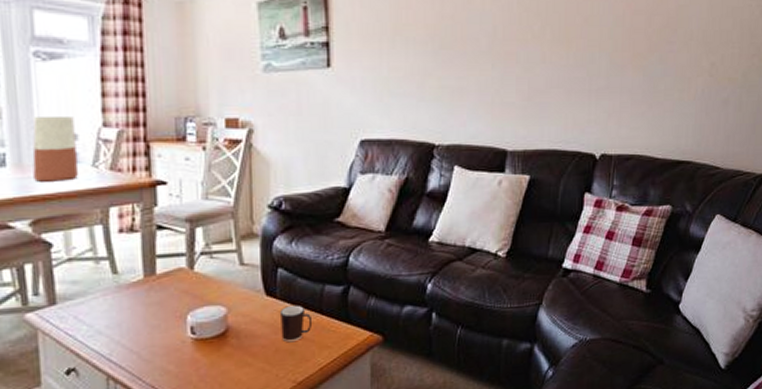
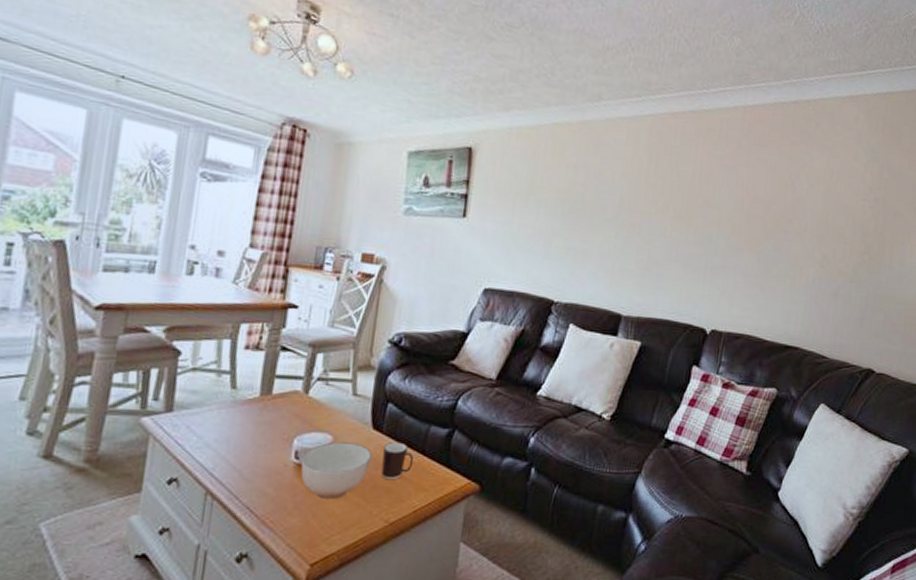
vase: present [32,117,78,182] -> none [177,231,225,294]
bowl: none [198,311,269,369] -> present [300,442,372,499]

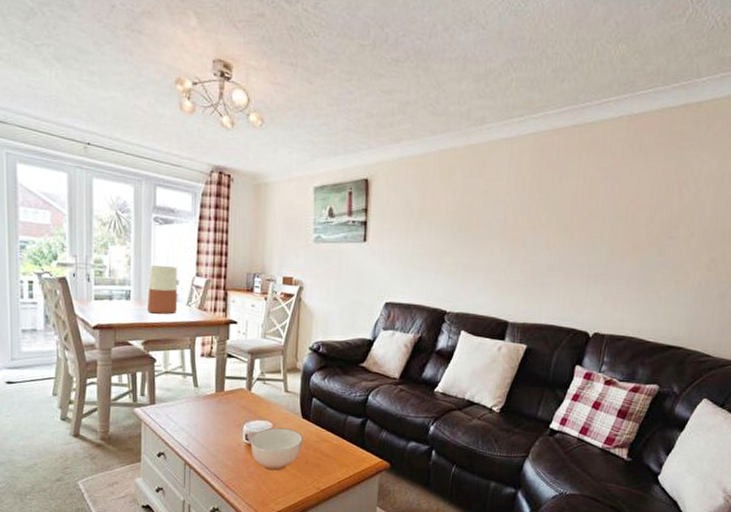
vase: none [177,231,225,294] -> present [147,265,177,314]
mug: present [381,442,414,480] -> none [311,428,336,458]

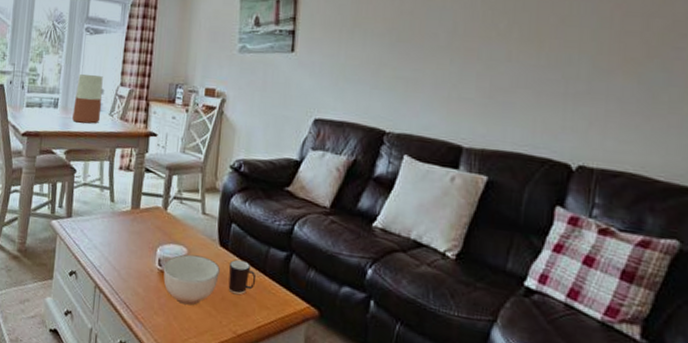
mug: none [311,428,336,458] -> present [228,259,257,295]

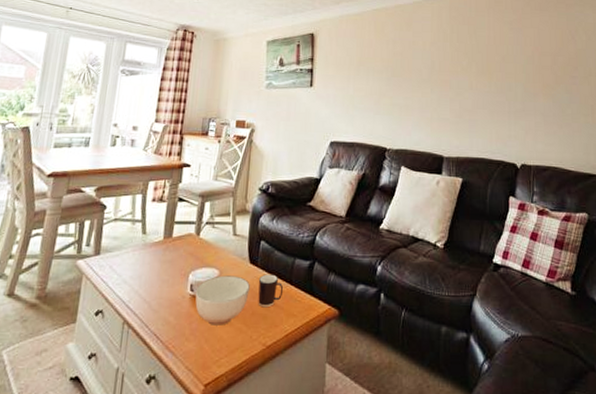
vase: present [72,74,103,124] -> none [104,113,138,160]

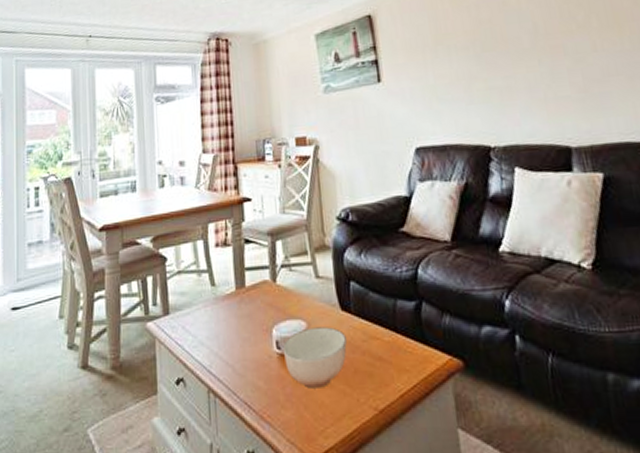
mug: present [258,274,284,308] -> none [355,321,389,363]

